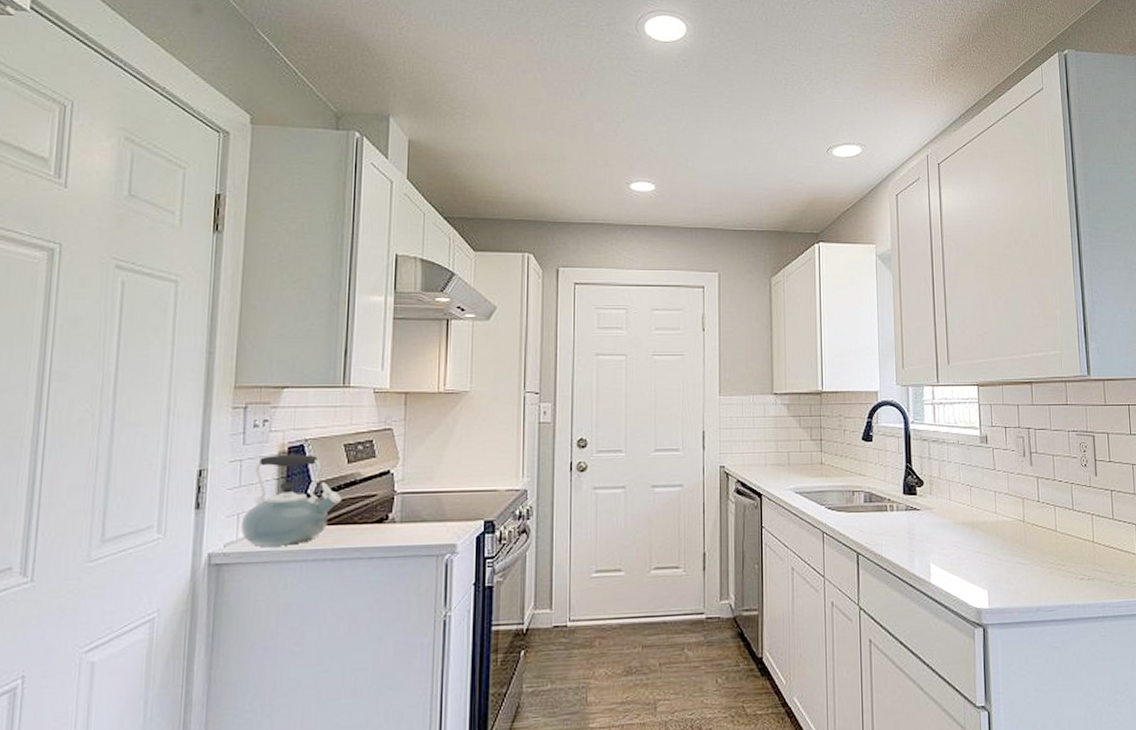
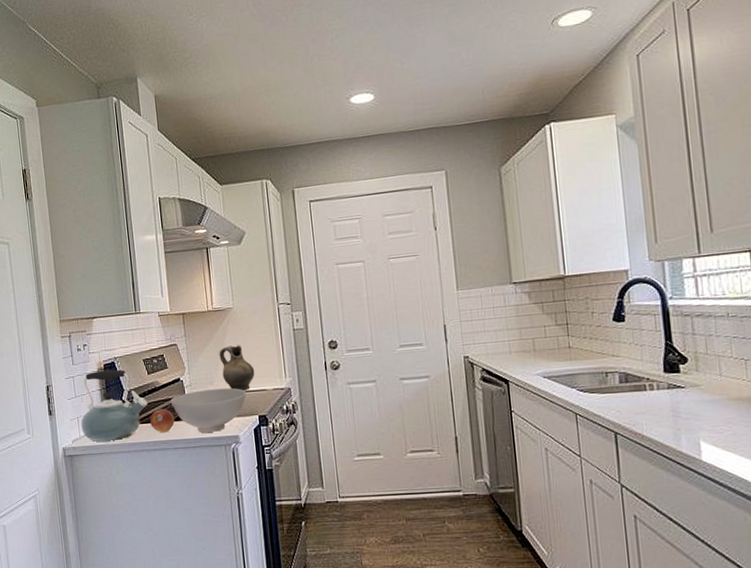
fruit: none [341,507,375,538] -> present [150,409,175,433]
bowl: none [372,485,473,539] -> present [170,387,246,433]
ceramic jug: none [445,435,487,490] -> present [219,345,255,391]

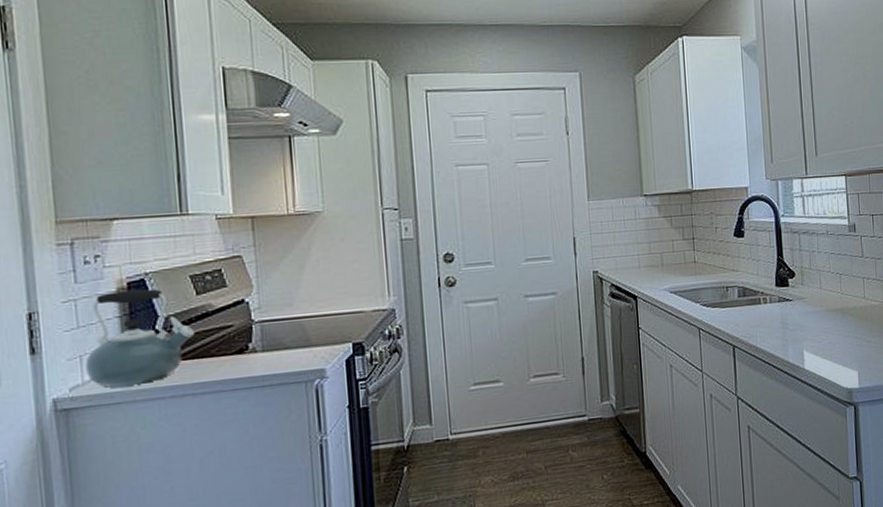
fruit: present [150,409,175,433] -> none [197,339,235,371]
bowl: present [170,387,246,433] -> none [228,310,337,368]
ceramic jug: present [219,345,255,391] -> none [301,257,350,313]

